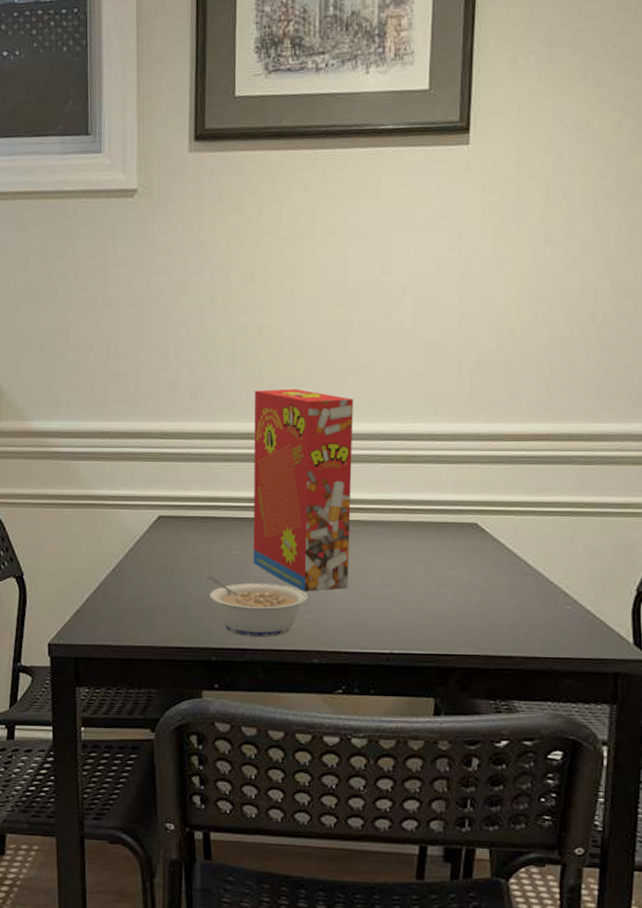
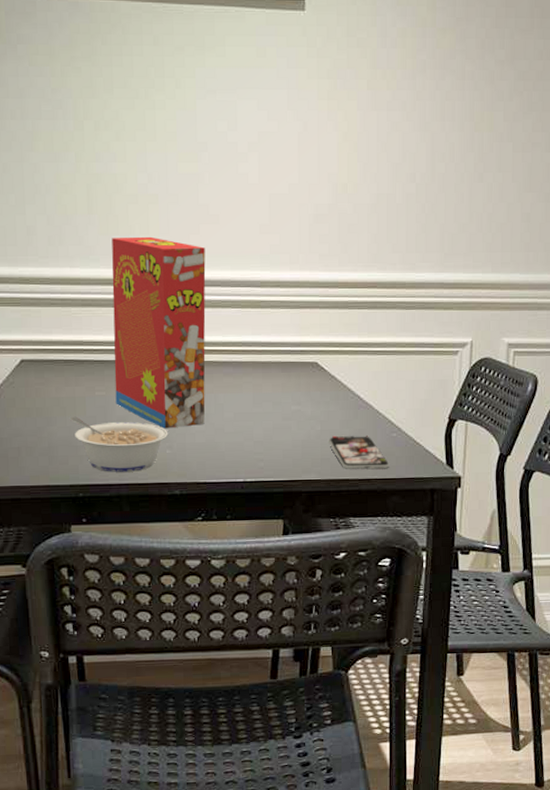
smartphone: none [489,606,563,647] -> present [329,434,390,470]

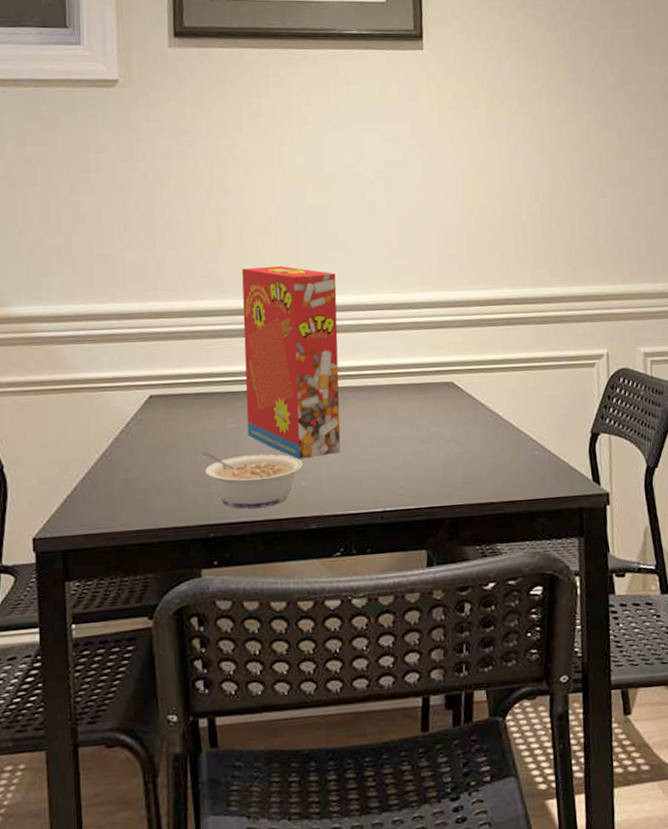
smartphone: present [329,434,390,470] -> none [470,454,535,492]

